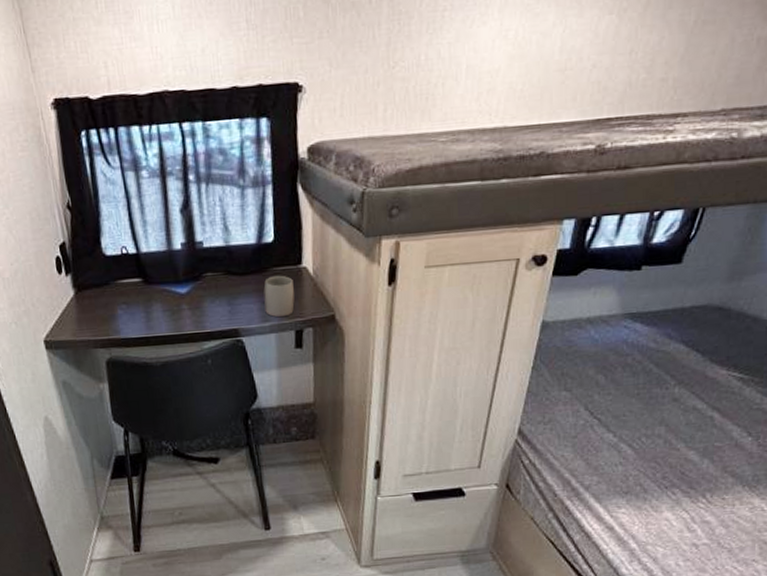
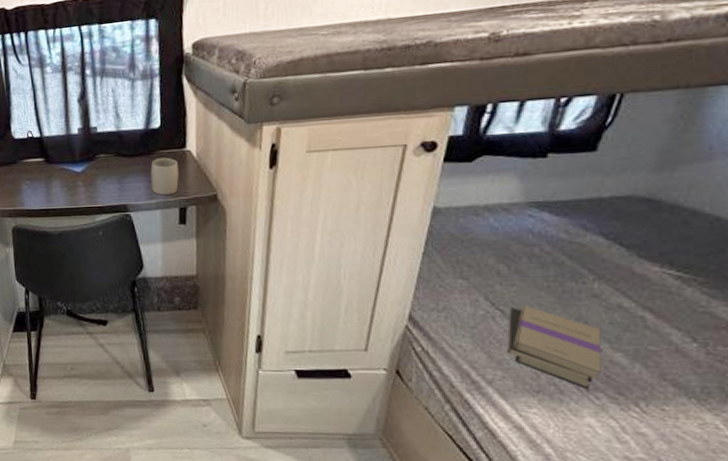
books: none [603,412,679,486] -> present [507,305,602,389]

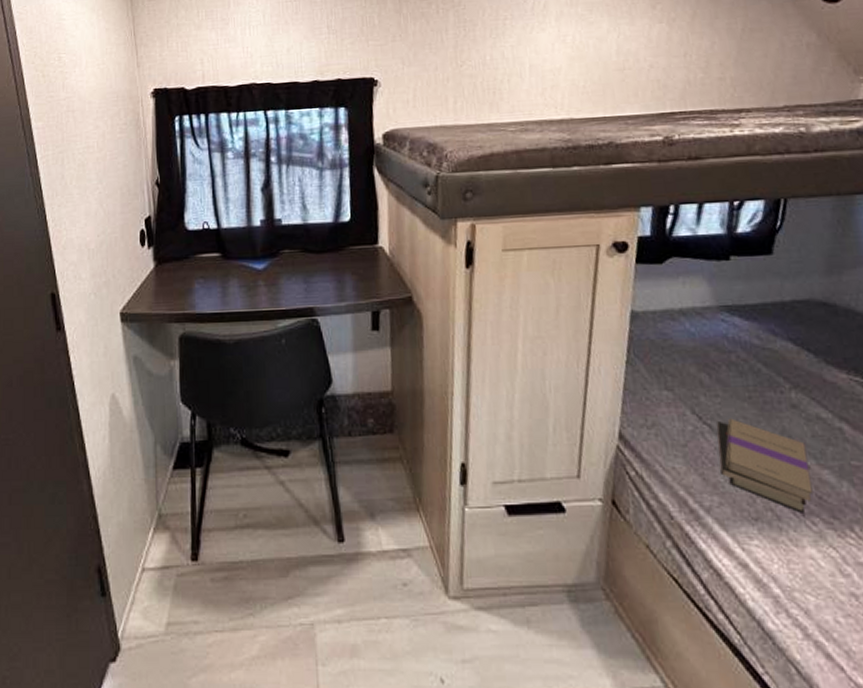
mug: present [150,157,179,196] -> none [340,254,371,297]

